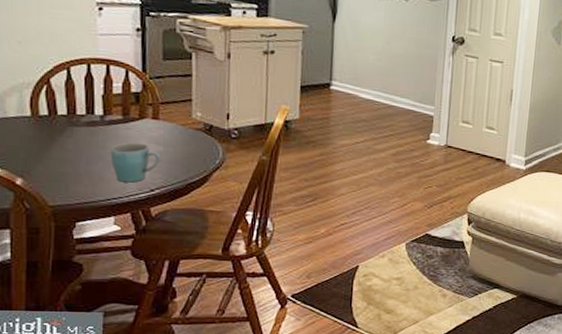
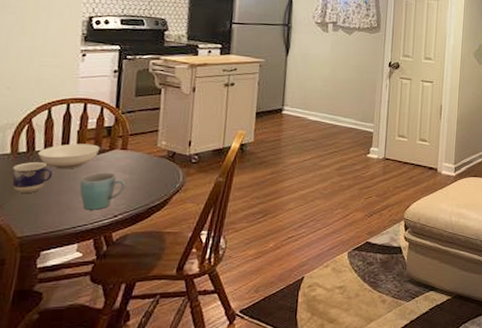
cup: none [35,127,80,161] -> present [12,162,53,194]
bowl: none [60,109,129,137] -> present [37,143,101,169]

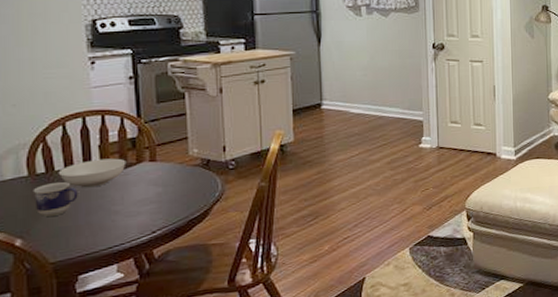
mug: present [79,172,126,210] -> none [109,187,160,228]

